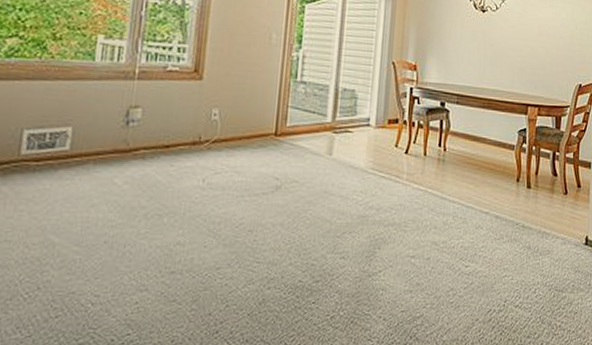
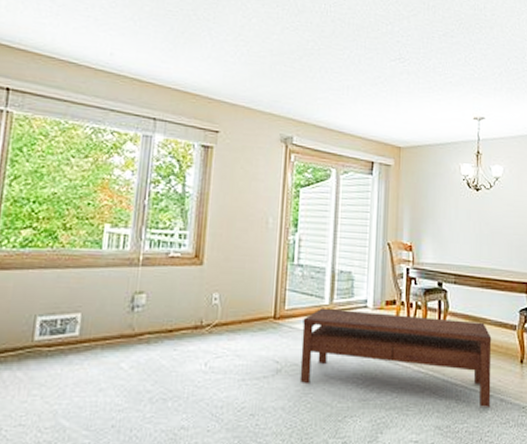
coffee table: none [299,125,491,225] -> present [299,307,492,409]

